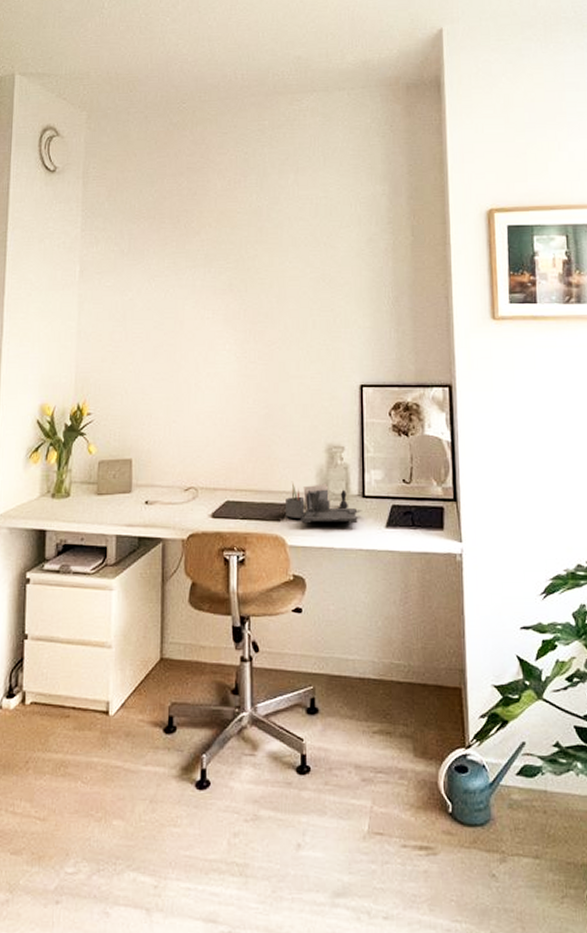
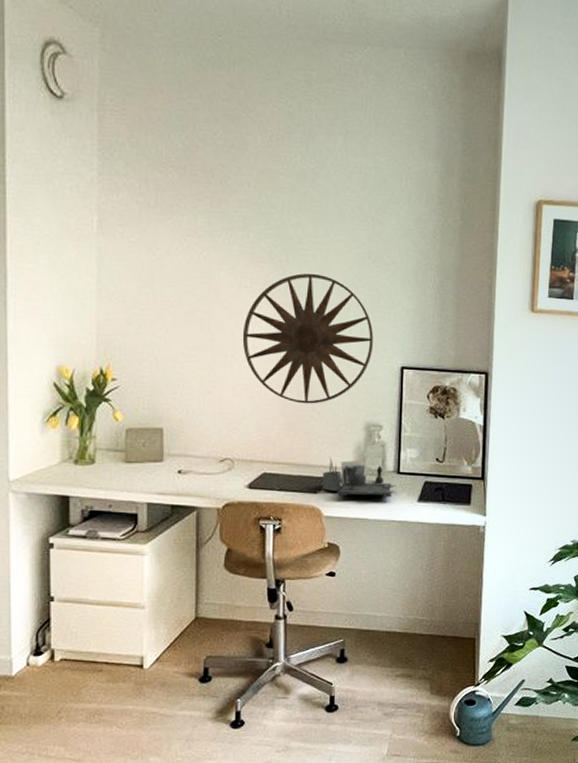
wall art: none [205,300,332,428] -> present [242,273,374,404]

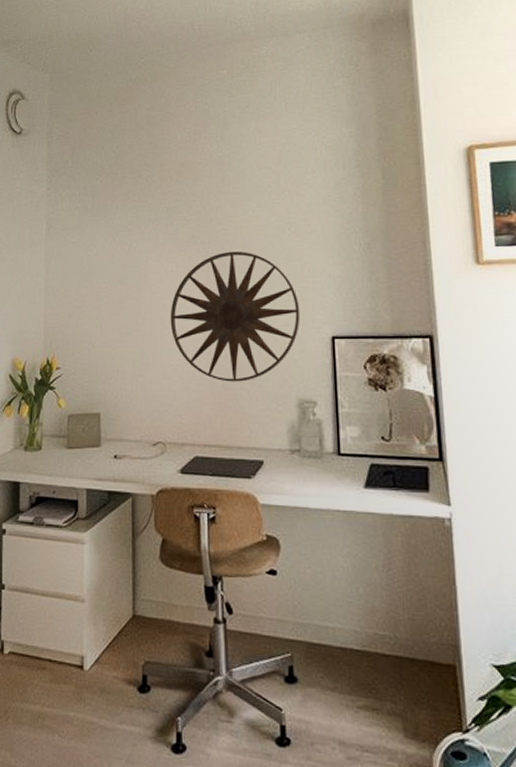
desk organizer: present [323,456,396,498] -> none [256,437,338,483]

